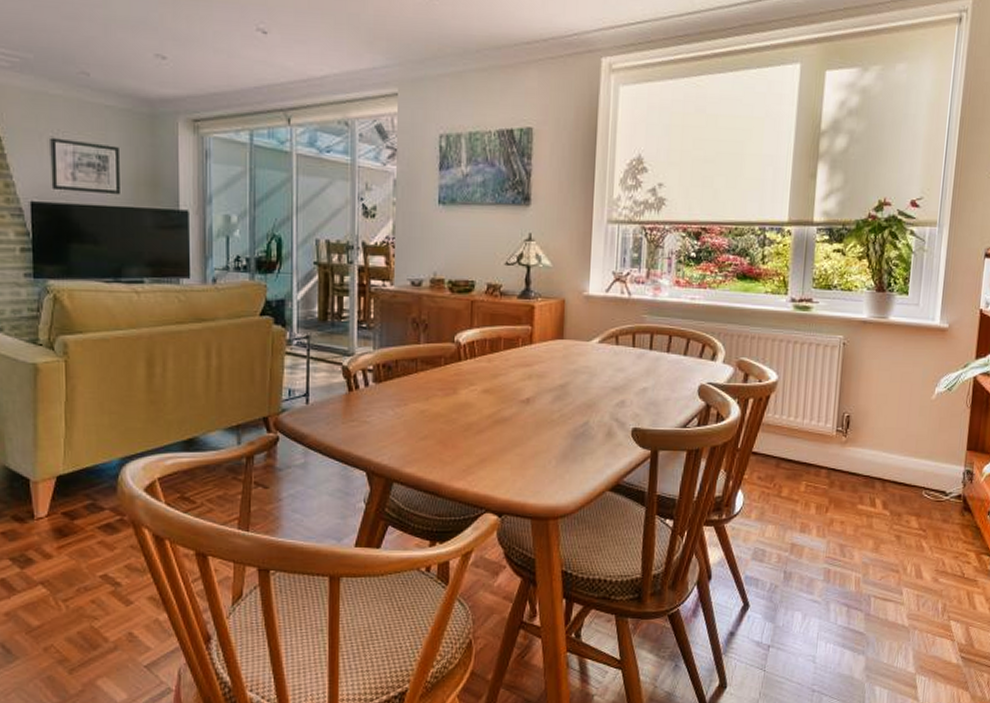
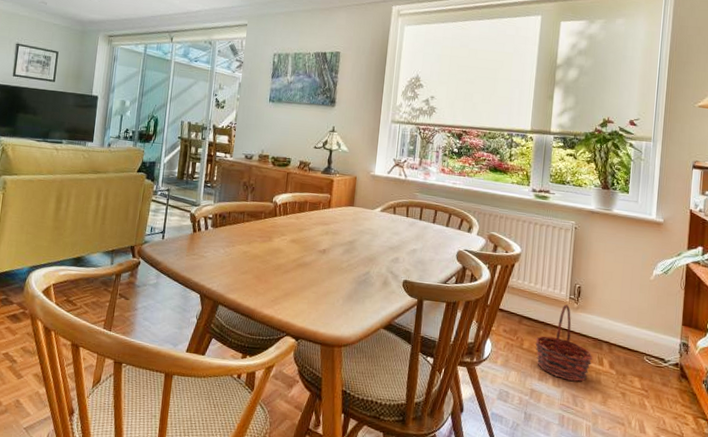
basket: none [796,439,864,528] -> present [535,304,593,382]

